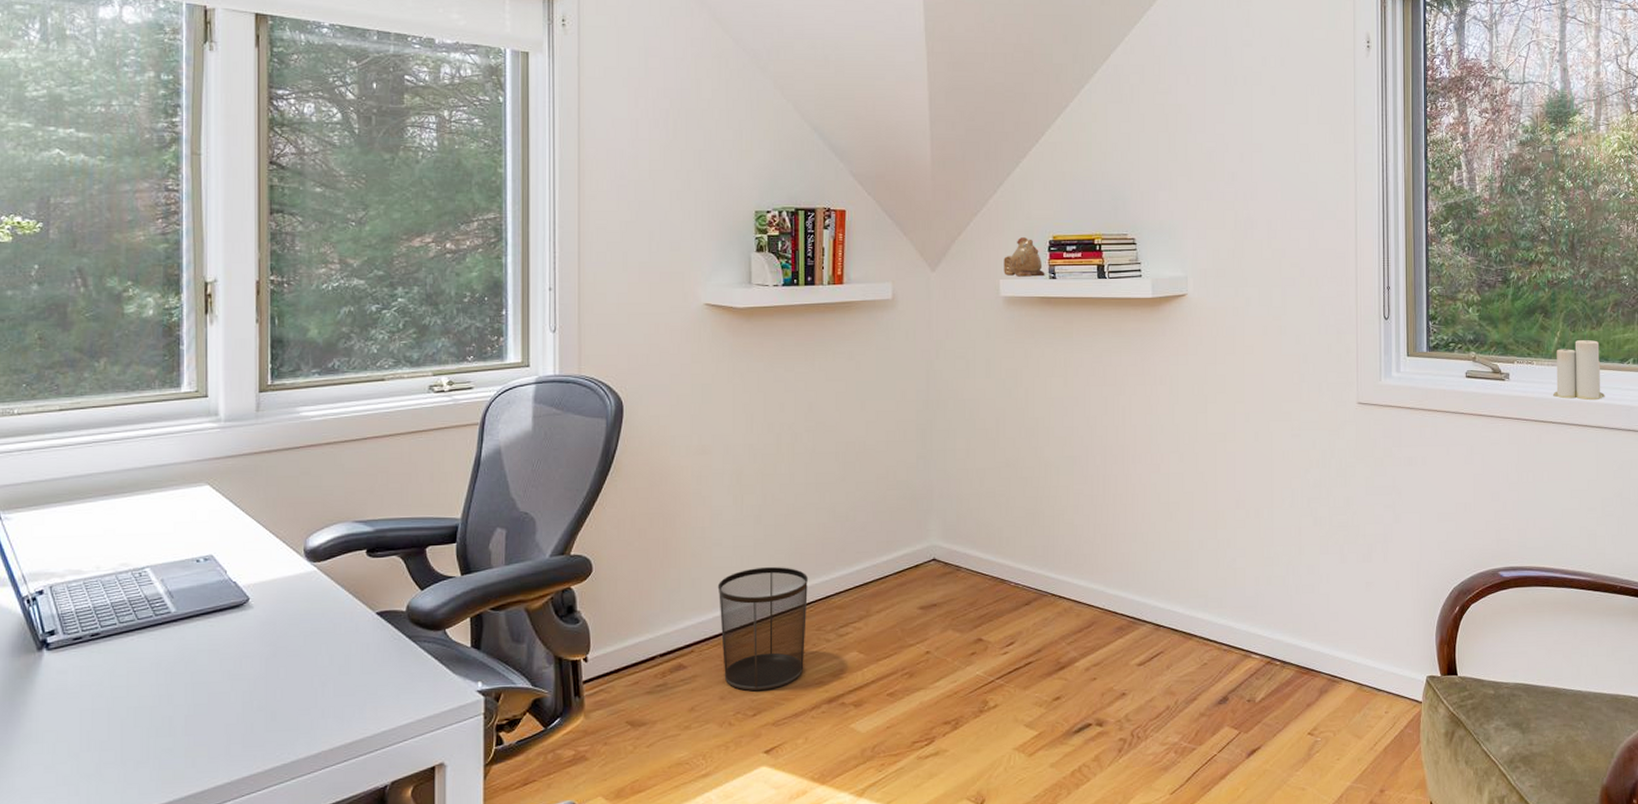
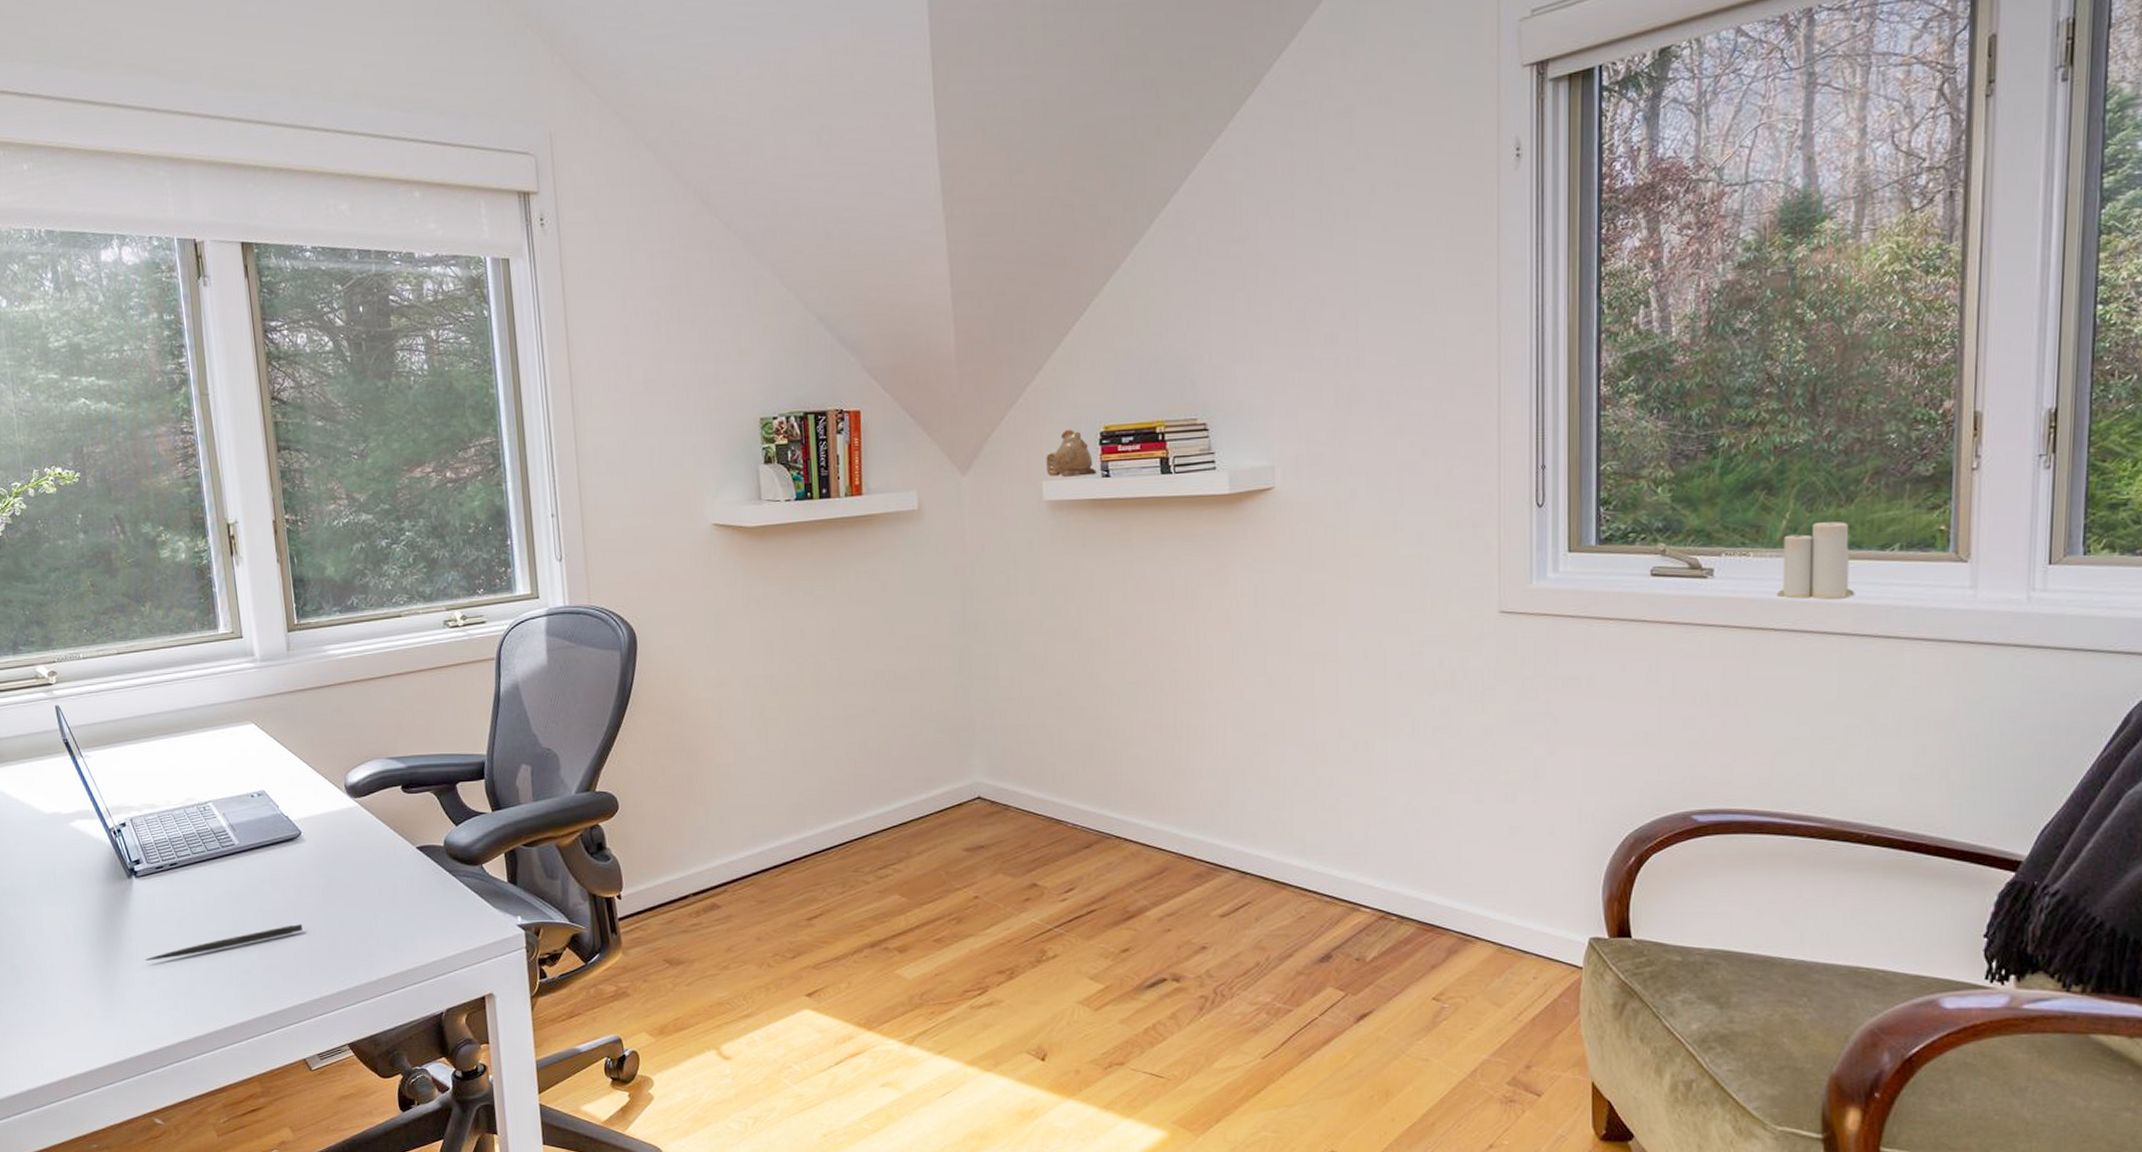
pen: none [45,696,239,742] -> present [145,924,303,961]
waste bin: present [717,566,809,692] -> none [746,804,843,933]

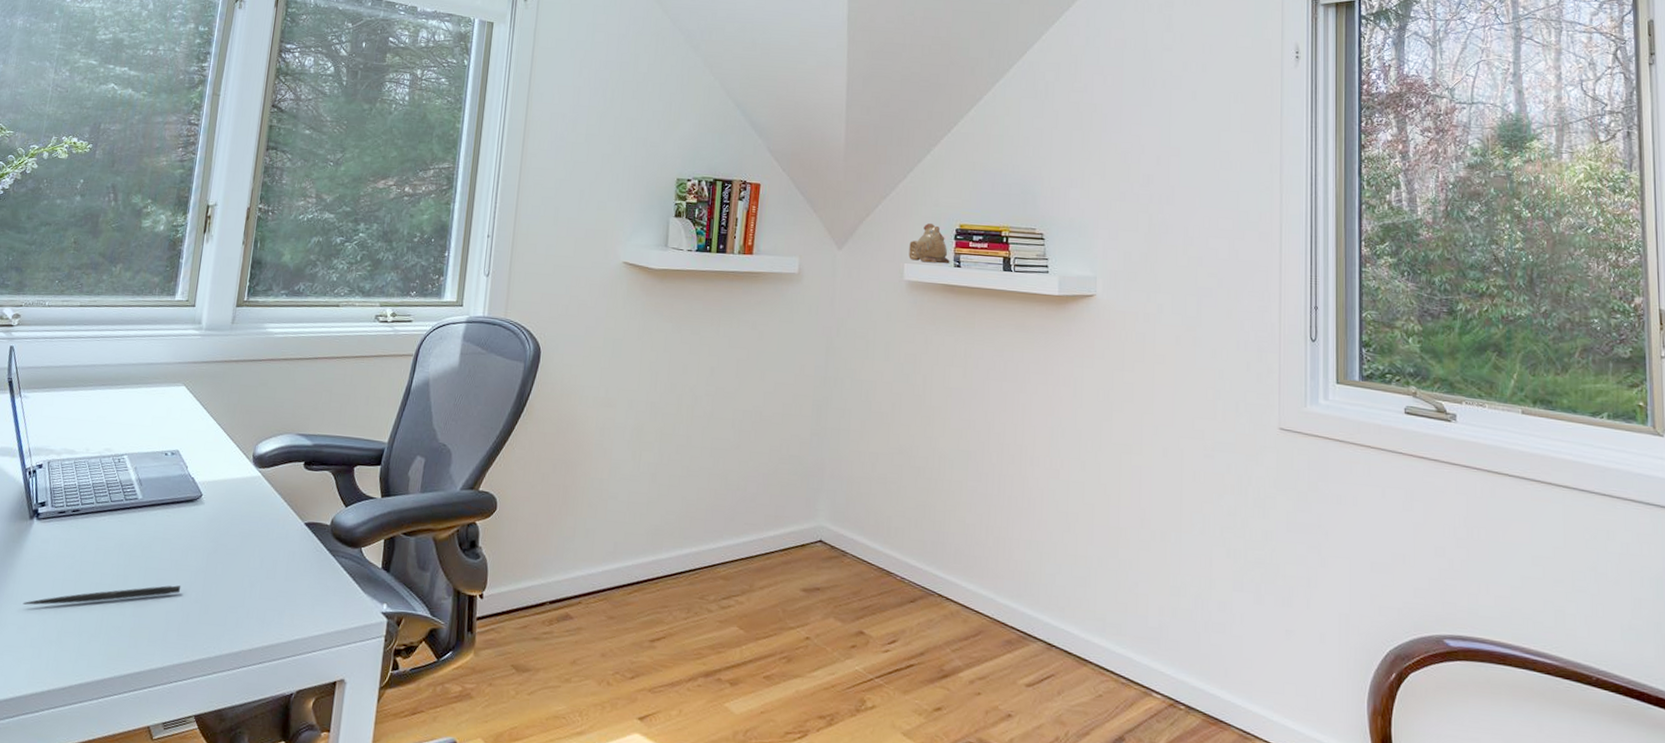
candle: present [1777,515,1855,601] -> none [1509,380,1574,456]

